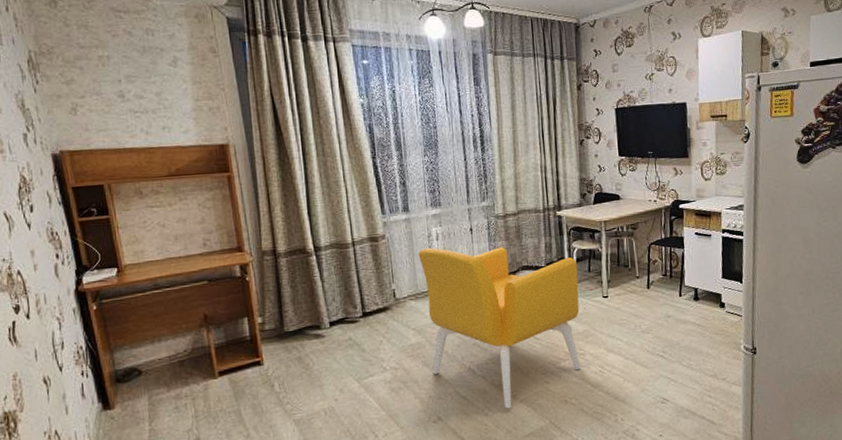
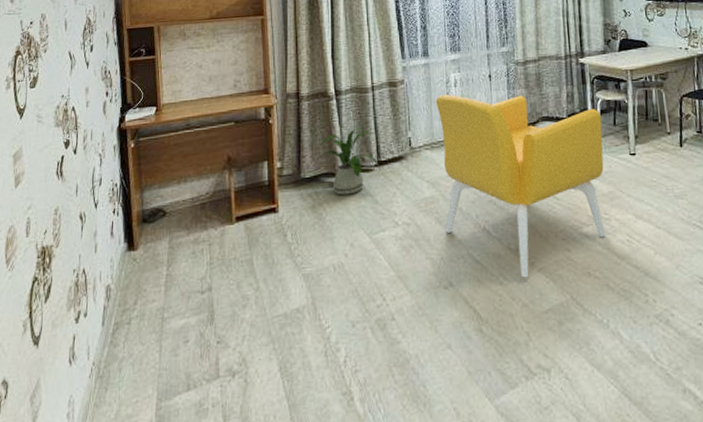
house plant: none [298,281,365,346] -> present [316,126,380,195]

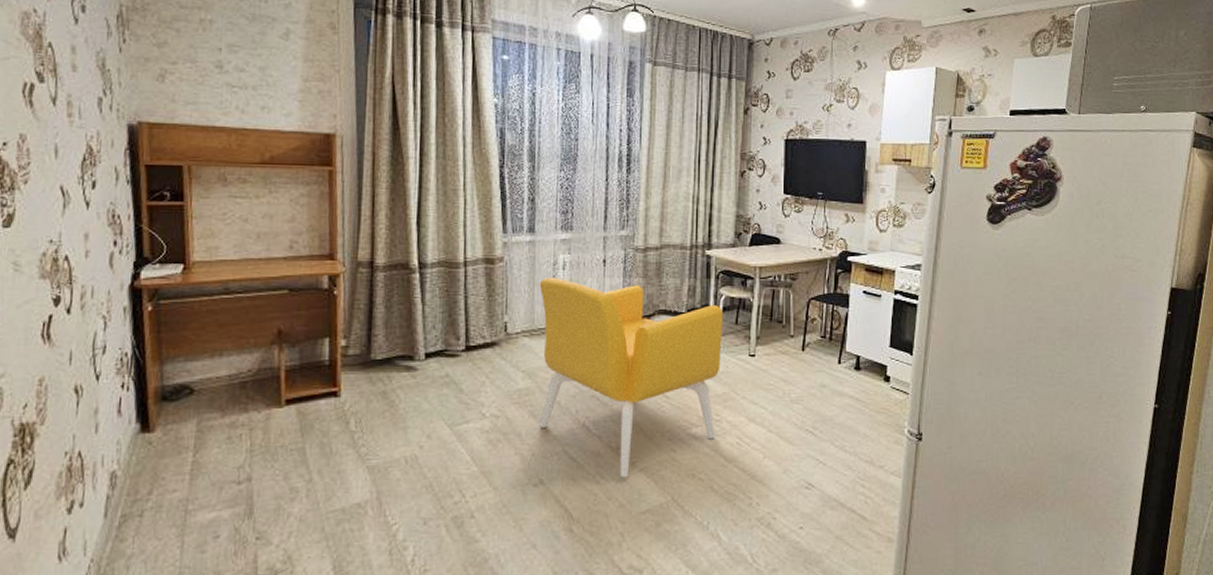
house plant: present [316,126,380,195] -> none [390,306,468,381]

